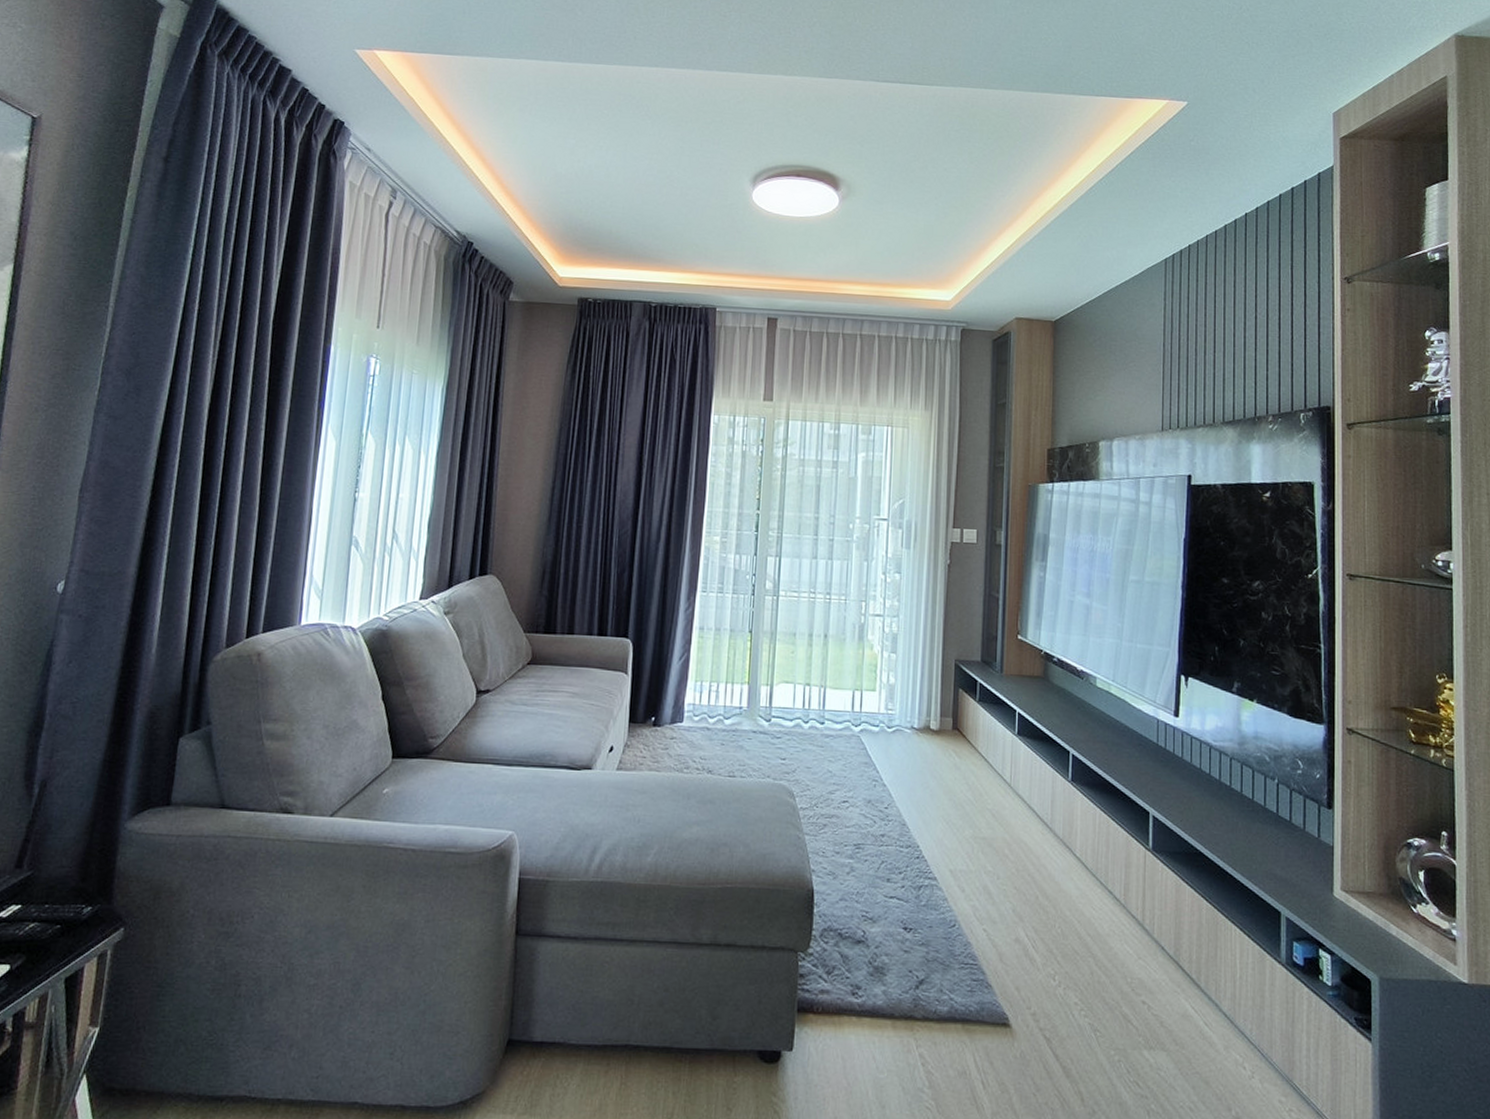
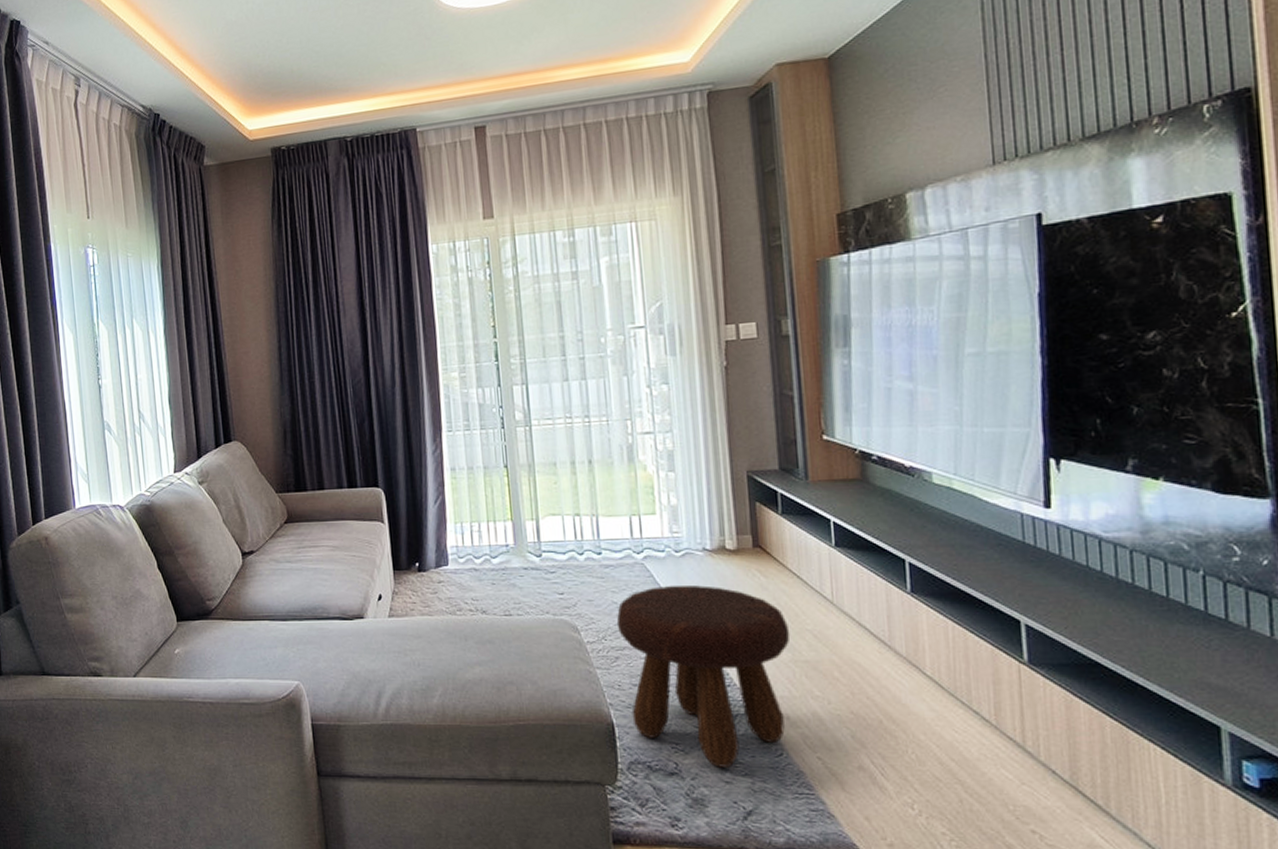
footstool: none [829,758,974,937] -> present [616,585,791,768]

